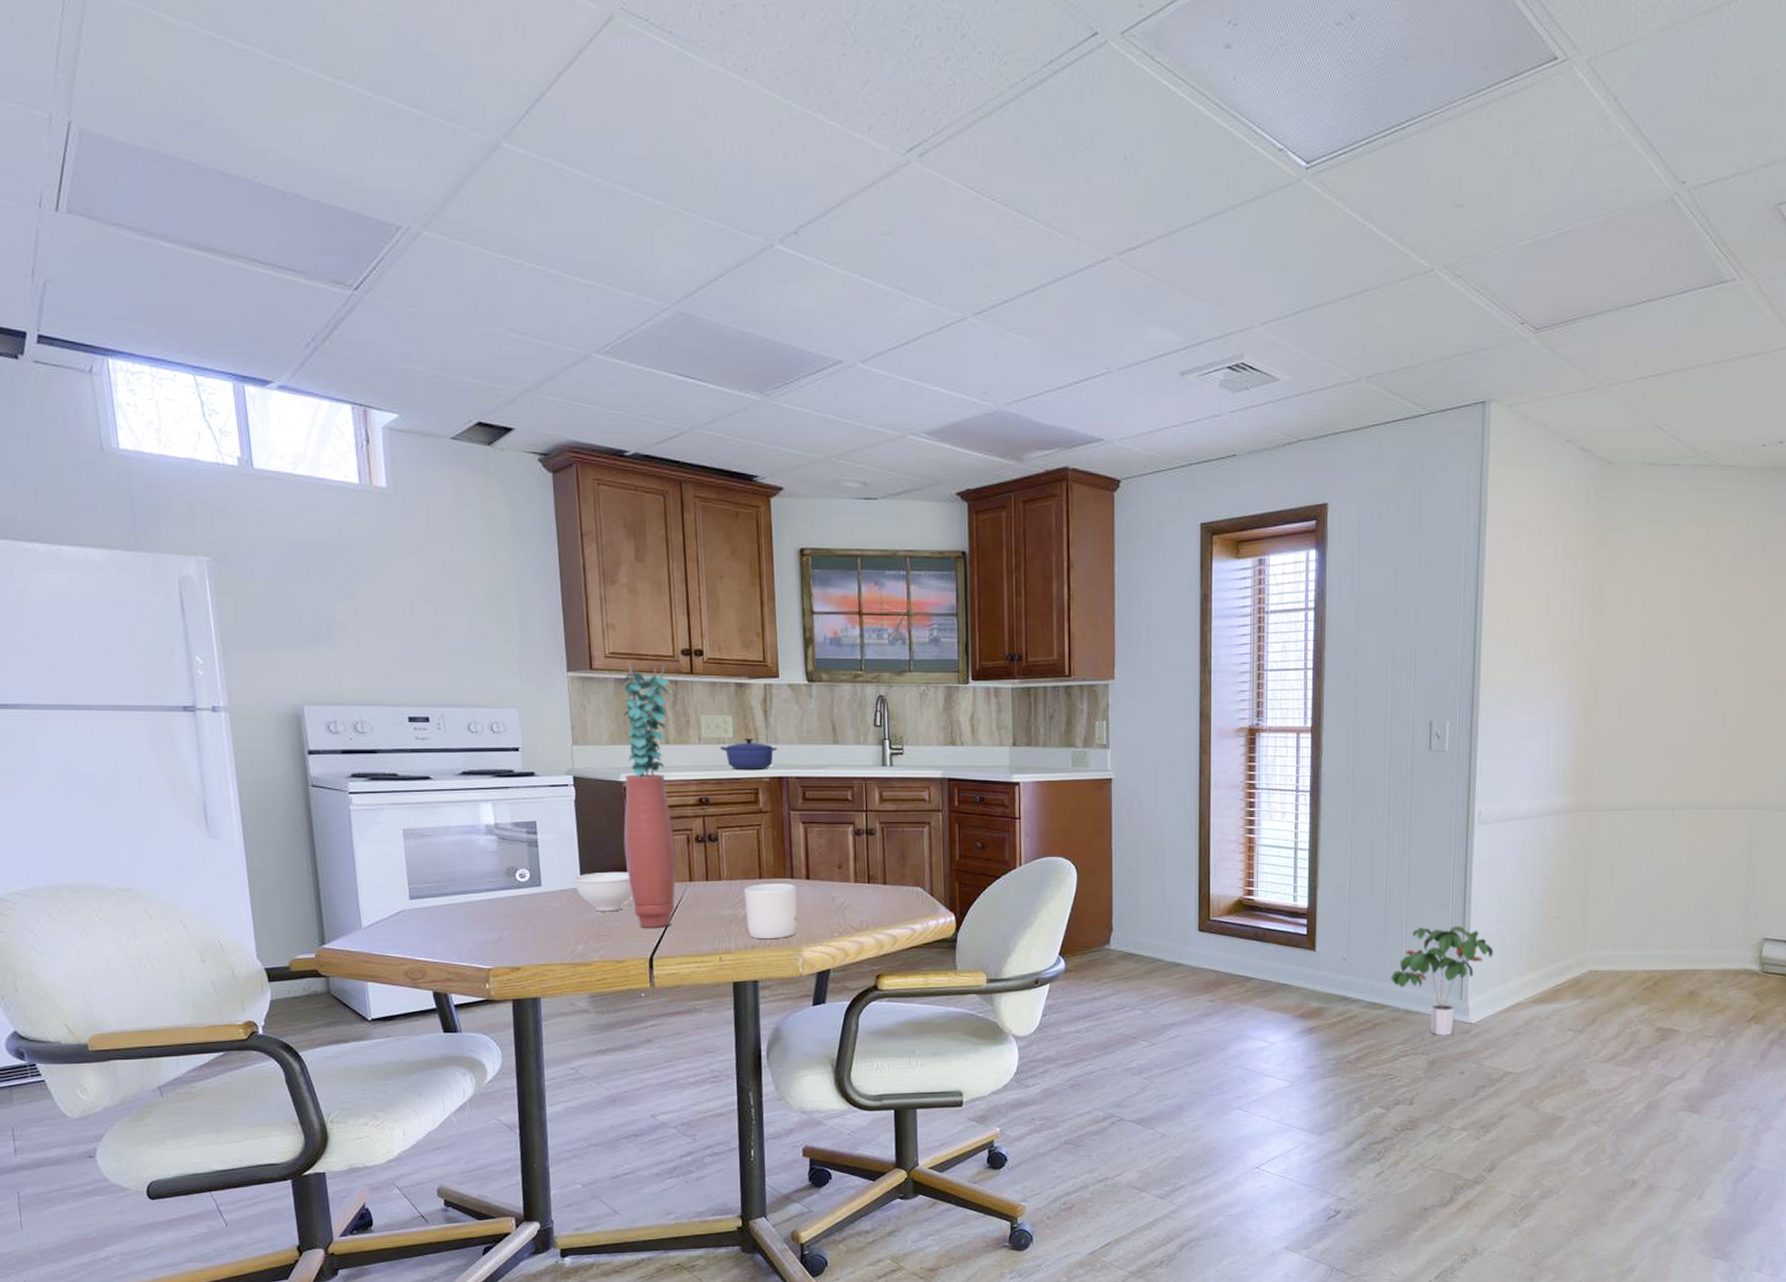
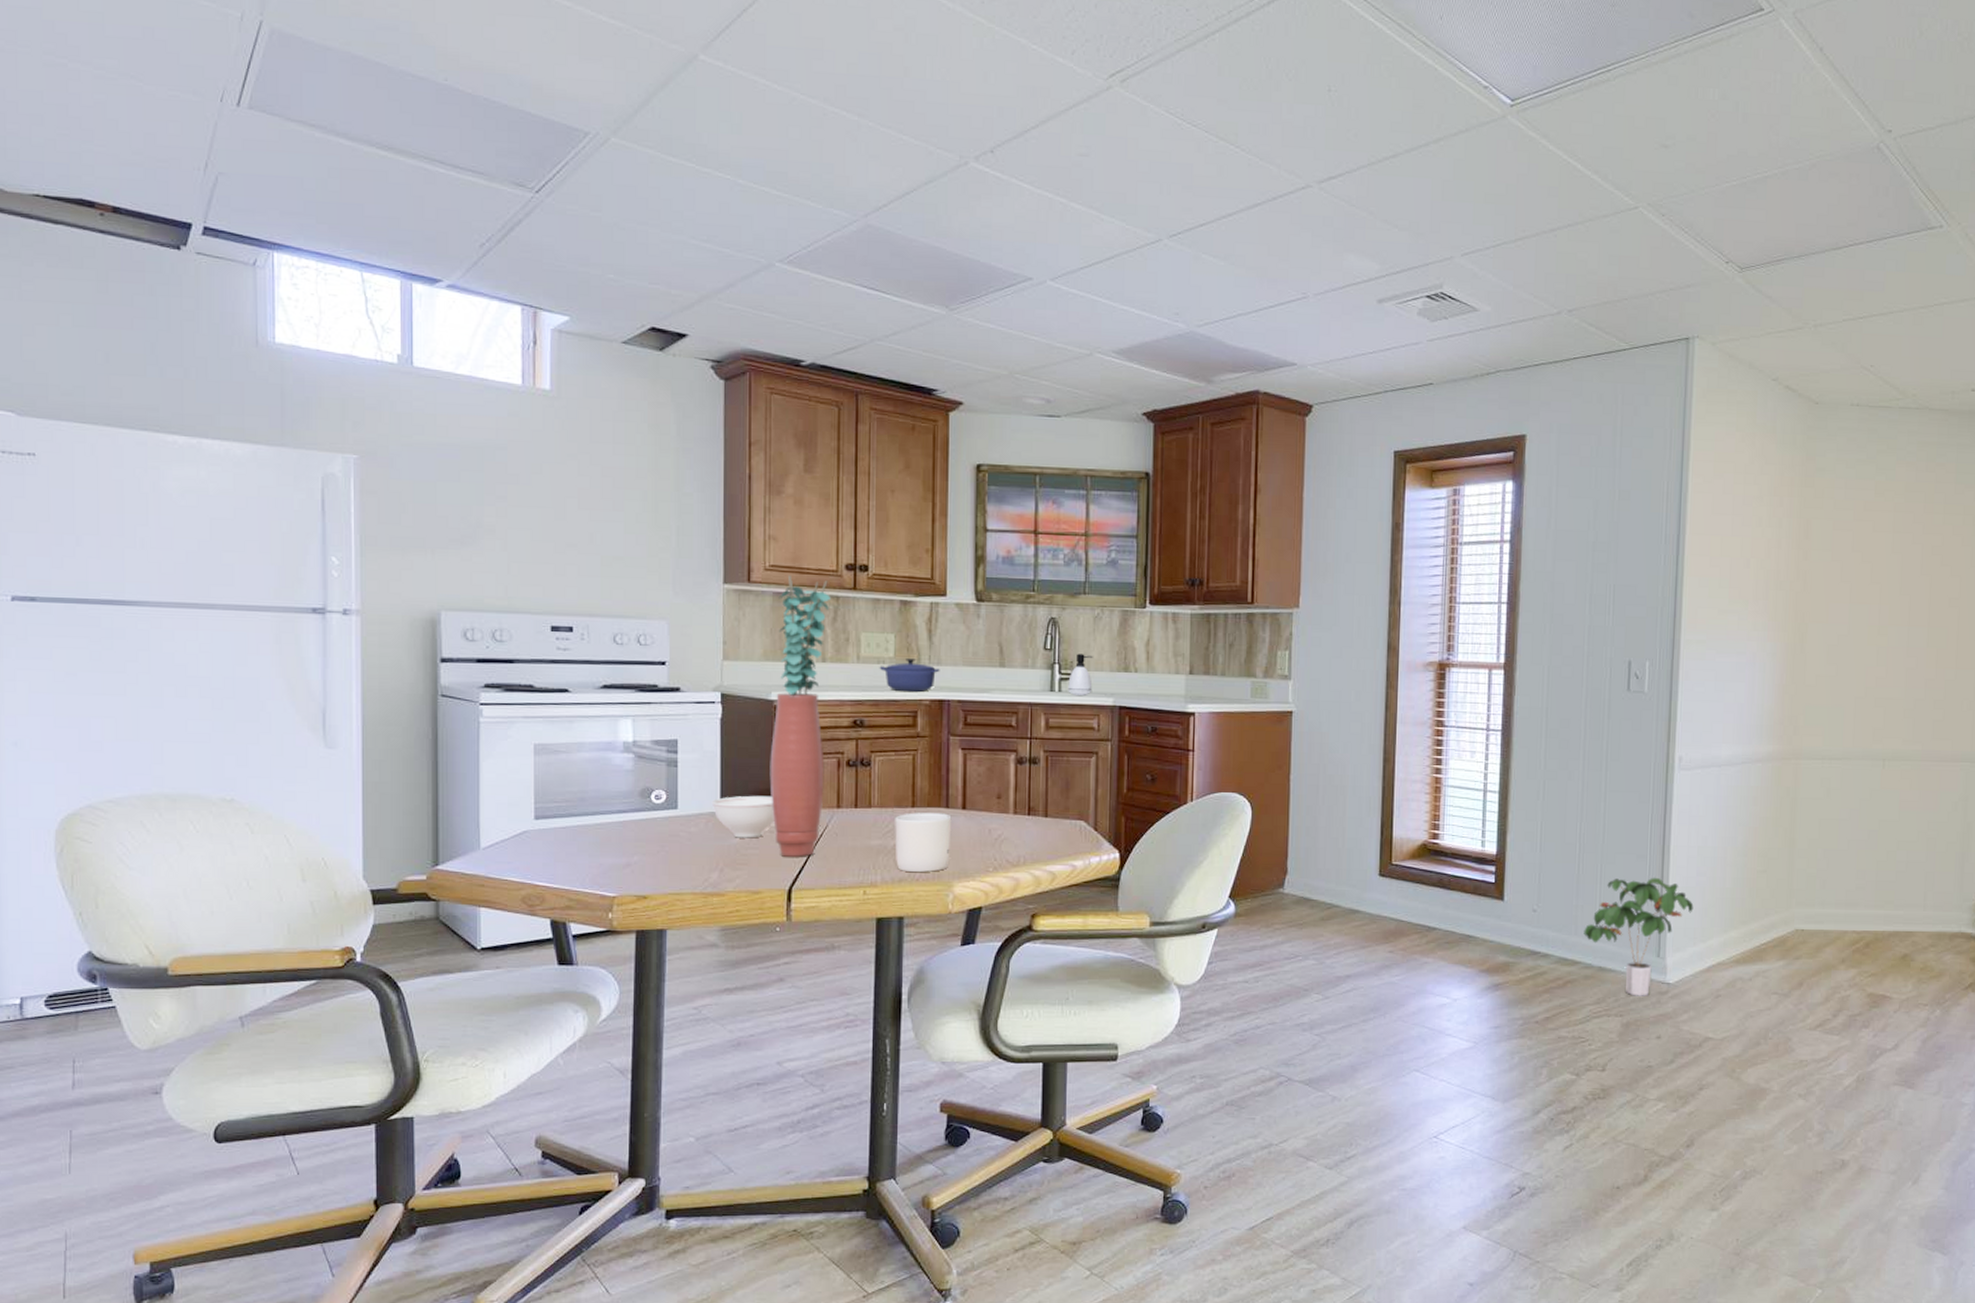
soap dispenser: none [899,729,922,770] -> present [1068,653,1093,697]

